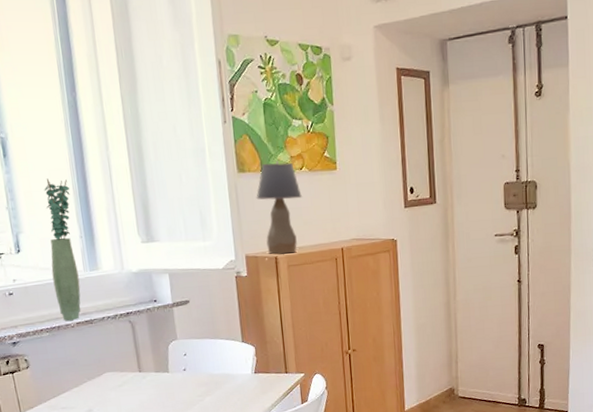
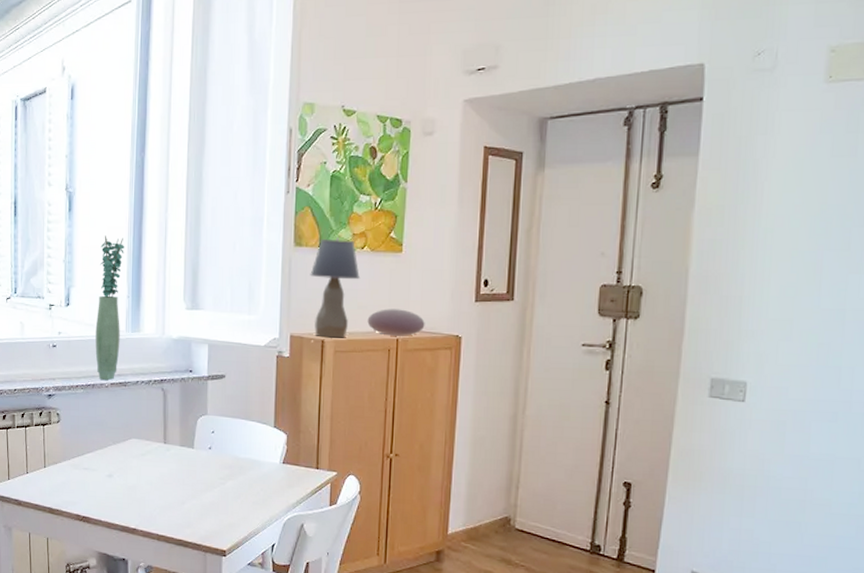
decorative bowl: none [313,221,365,246] -> present [367,309,425,336]

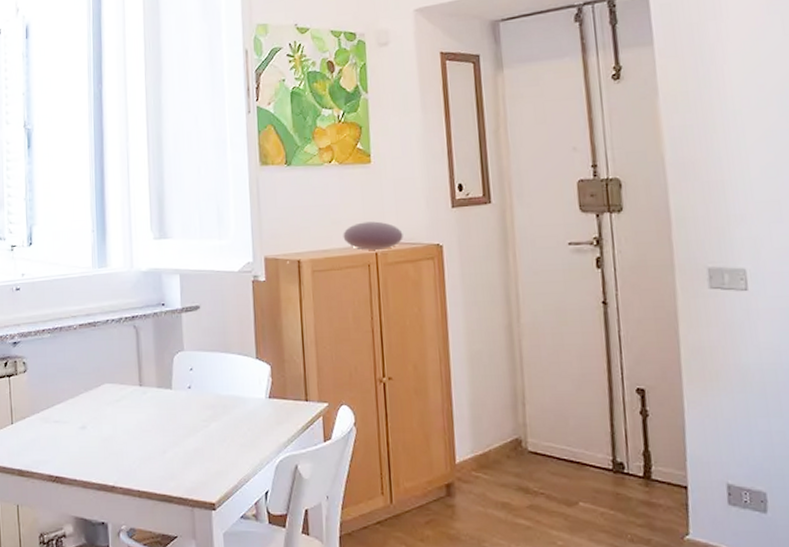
vase: present [95,235,124,380] -> none [60,169,87,321]
table lamp: present [310,237,361,338] -> none [279,153,332,258]

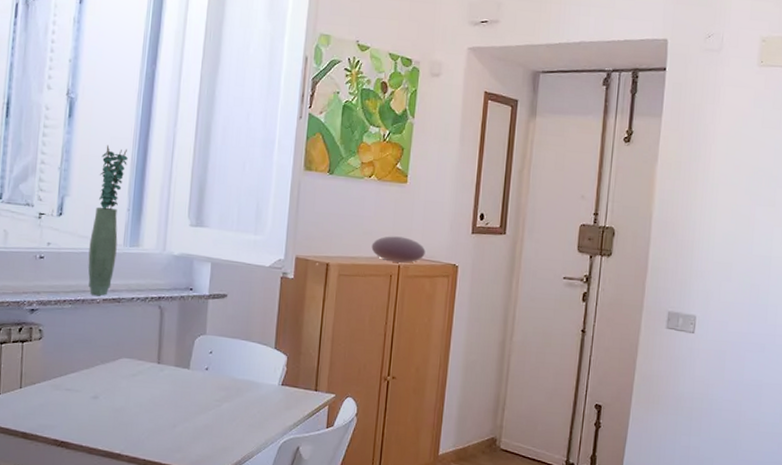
vase: none [60,169,87,321] -> present [87,145,128,296]

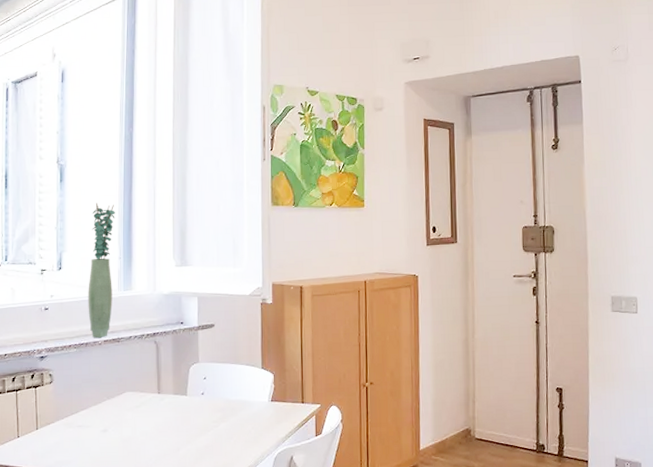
decorative bowl: present [371,236,426,263] -> none [339,255,387,279]

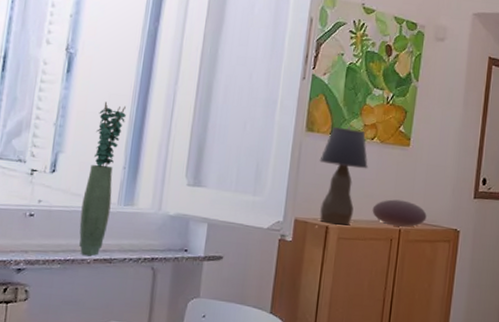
table lamp: none [287,196,331,284] -> present [319,126,369,226]
decorative bowl: none [339,255,387,279] -> present [372,199,427,227]

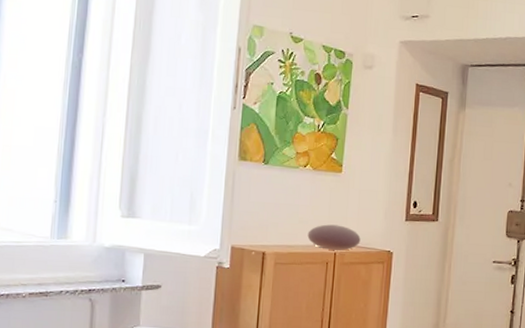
vase: present [79,101,126,256] -> none [12,135,54,289]
table lamp: present [319,126,369,226] -> none [253,154,303,251]

